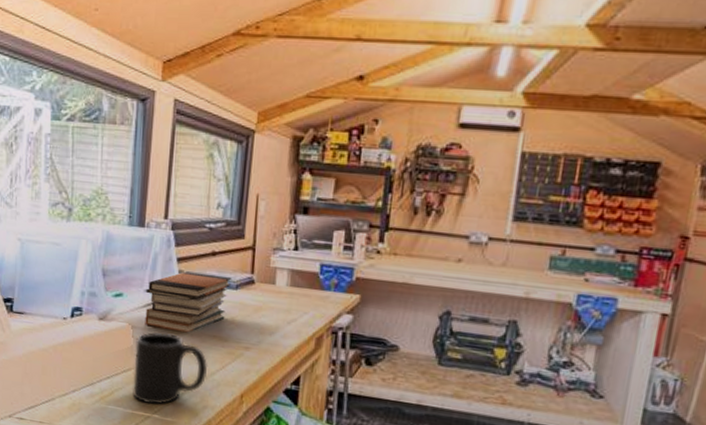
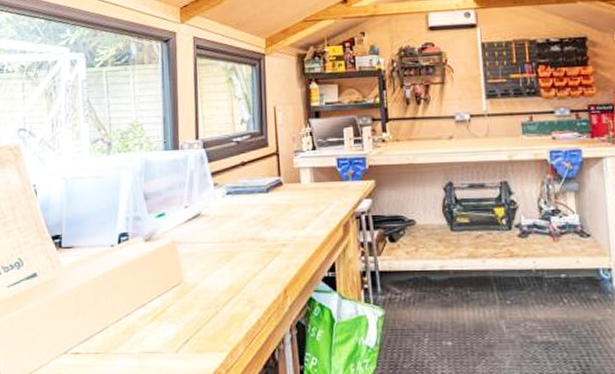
mug: present [133,332,208,405] -> none [181,243,251,315]
book stack: present [145,271,232,333] -> none [186,182,263,240]

